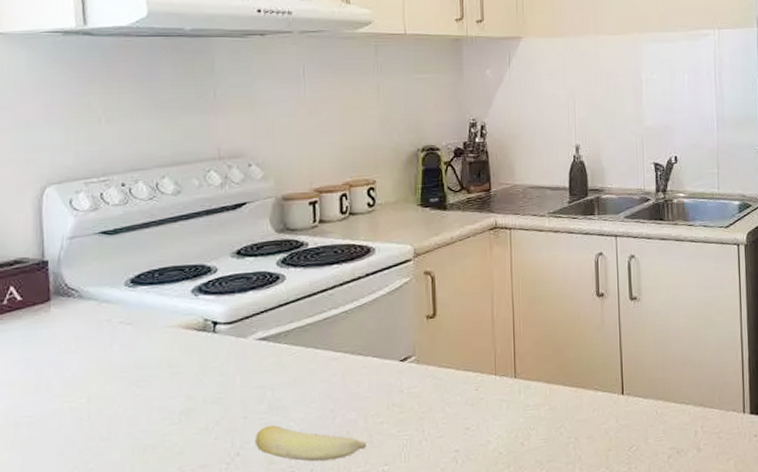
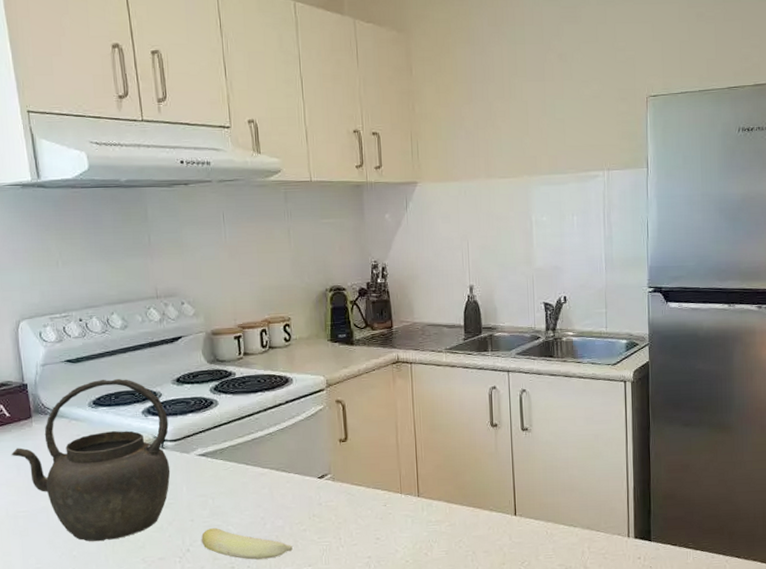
kettle: none [18,251,223,450] -> present [11,378,171,541]

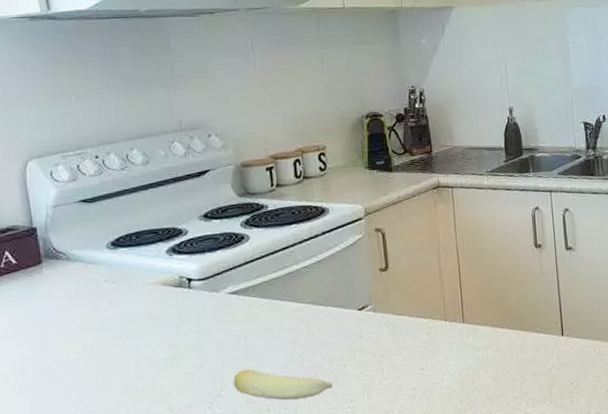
kettle: present [11,378,171,541] -> none [18,217,199,393]

